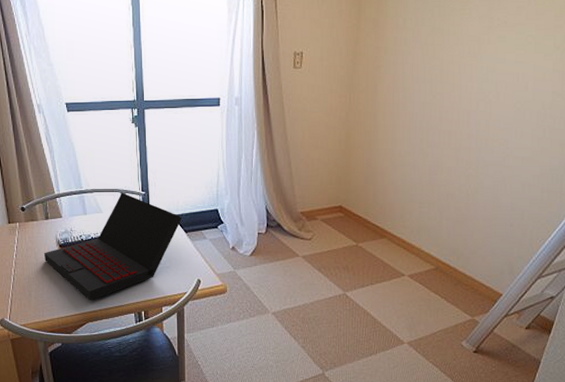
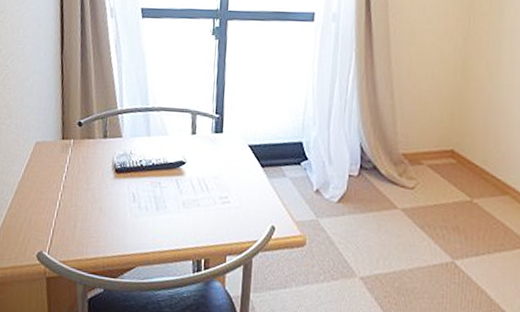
laptop: present [43,192,182,301] -> none [96,113,259,240]

